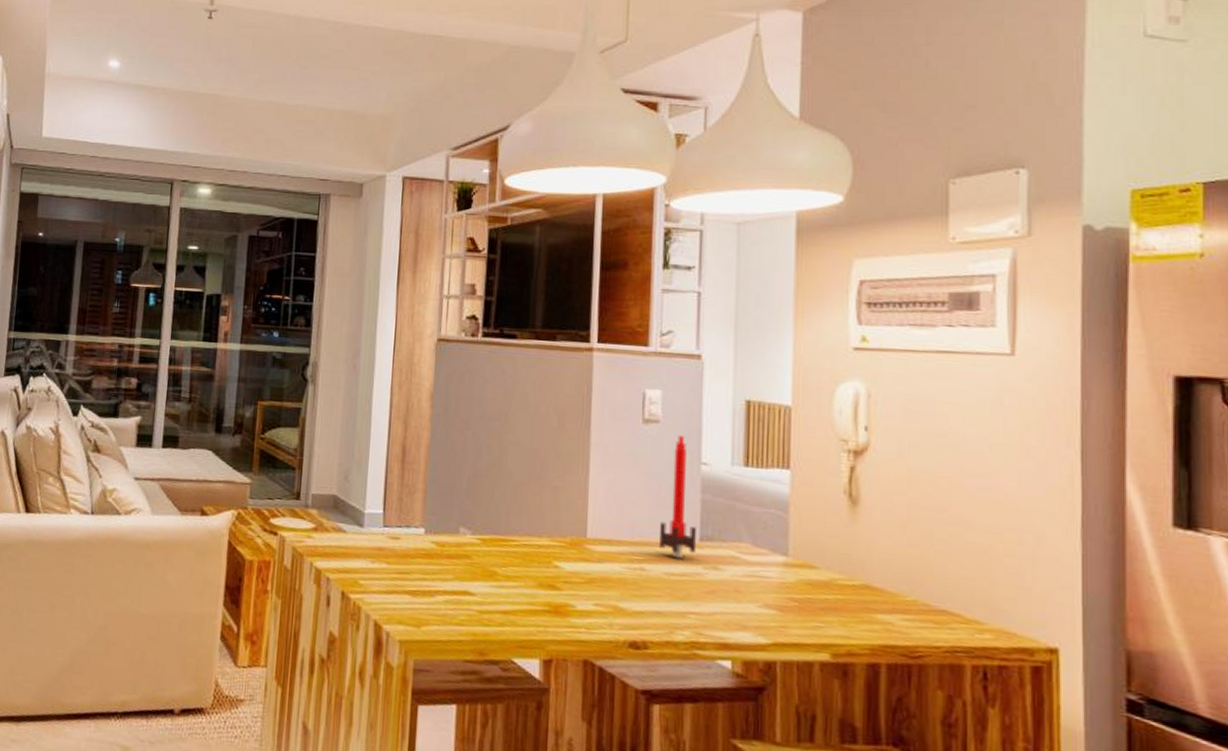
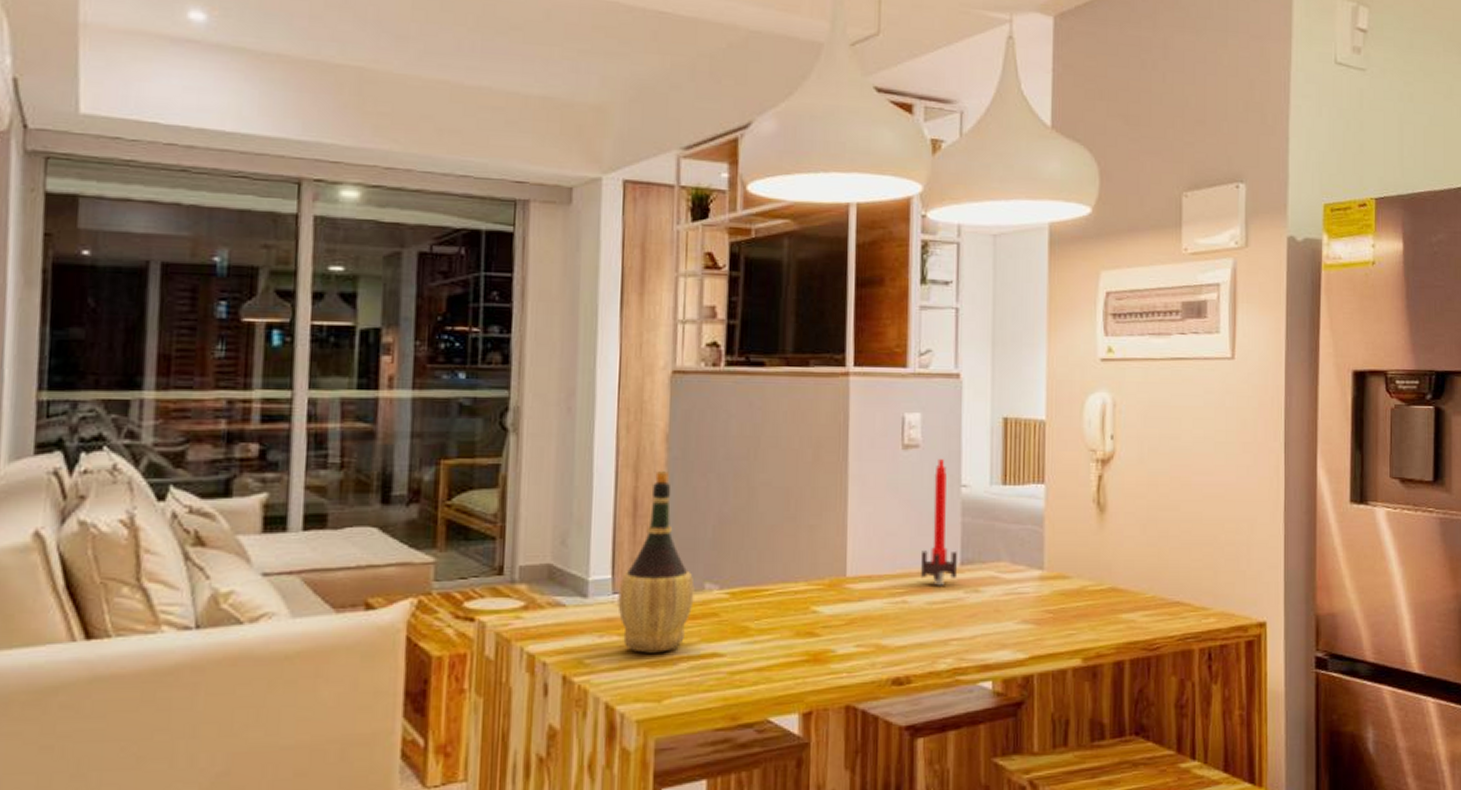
wine bottle: none [387,425,451,584] -> present [618,471,695,653]

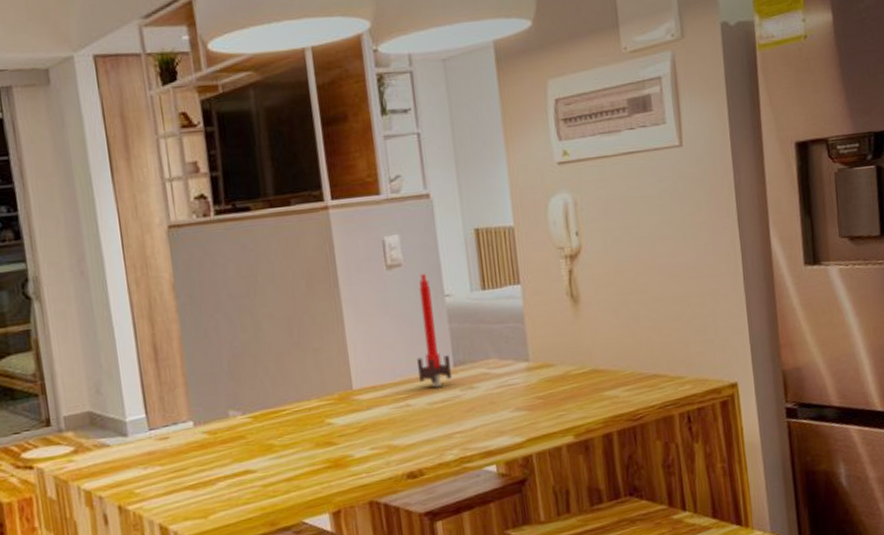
wine bottle: present [618,471,695,653] -> none [153,317,222,478]

